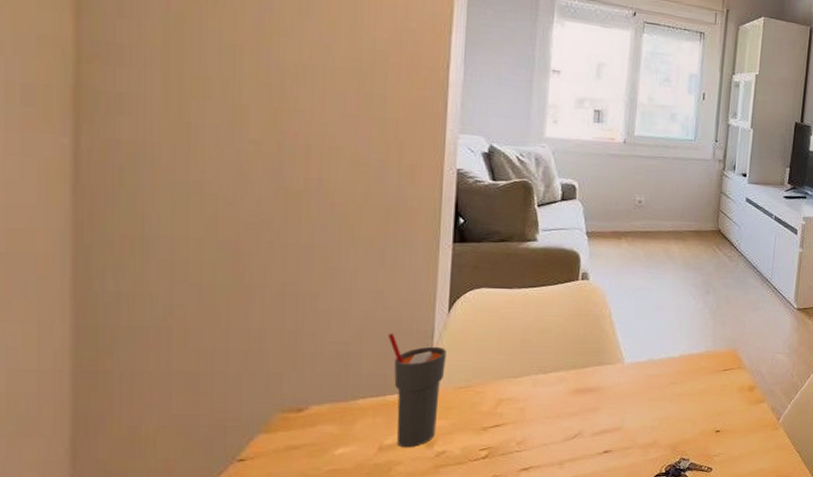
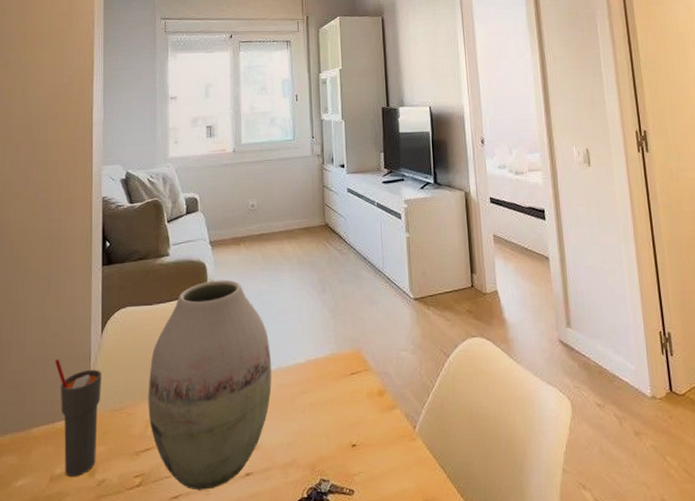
vase: none [500,271,643,464] -> present [148,279,272,491]

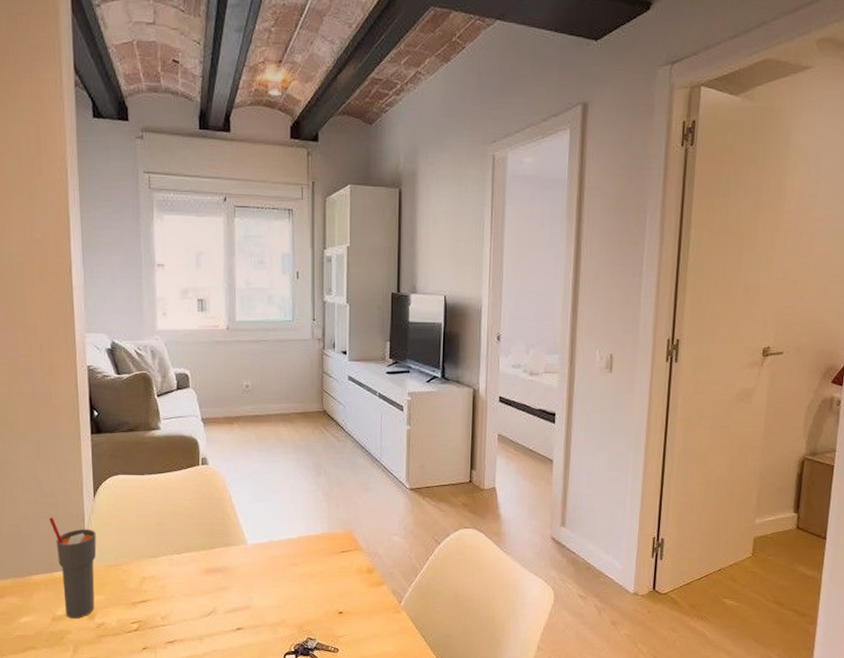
vase: present [148,279,272,491] -> none [142,456,264,638]

